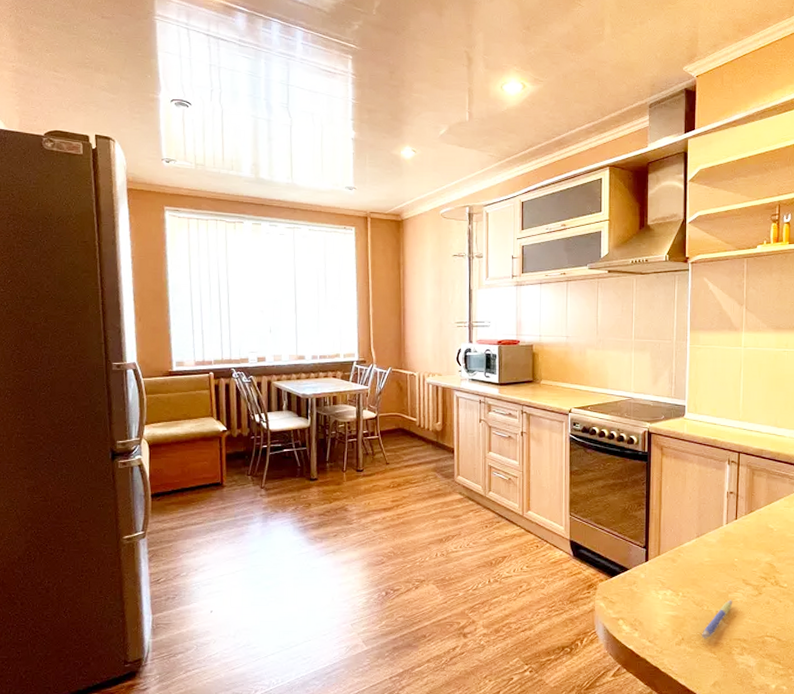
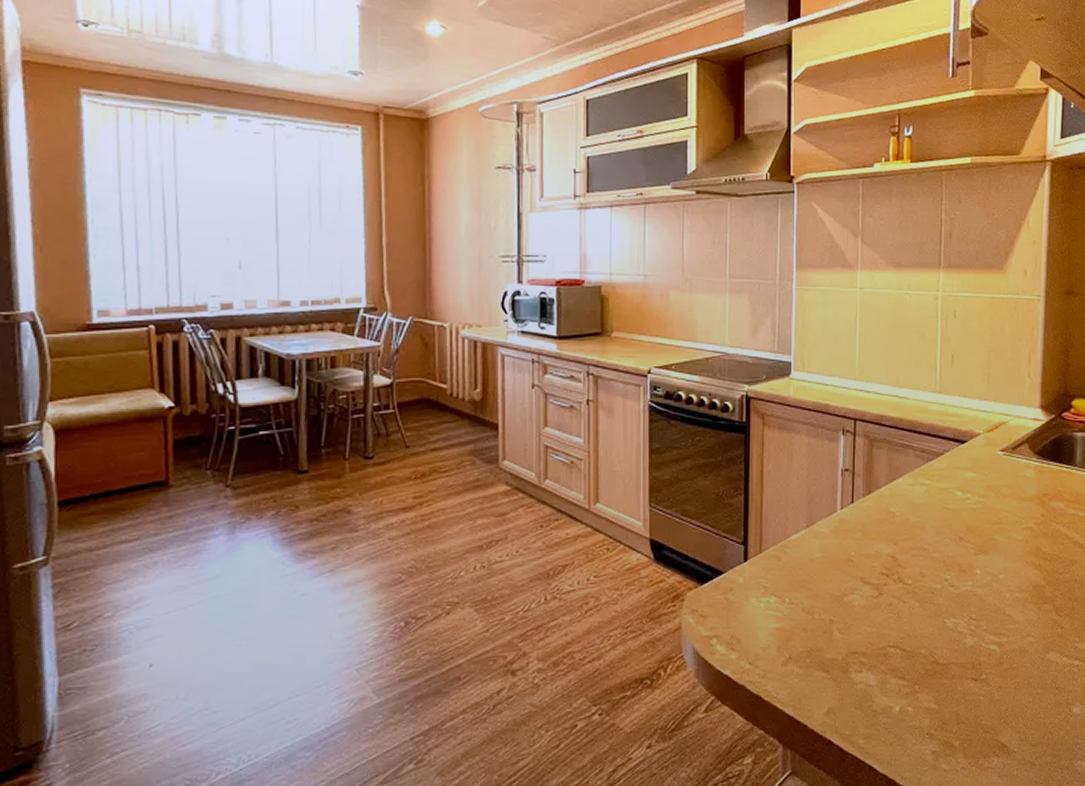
pen: present [702,600,733,639] -> none [813,604,849,656]

